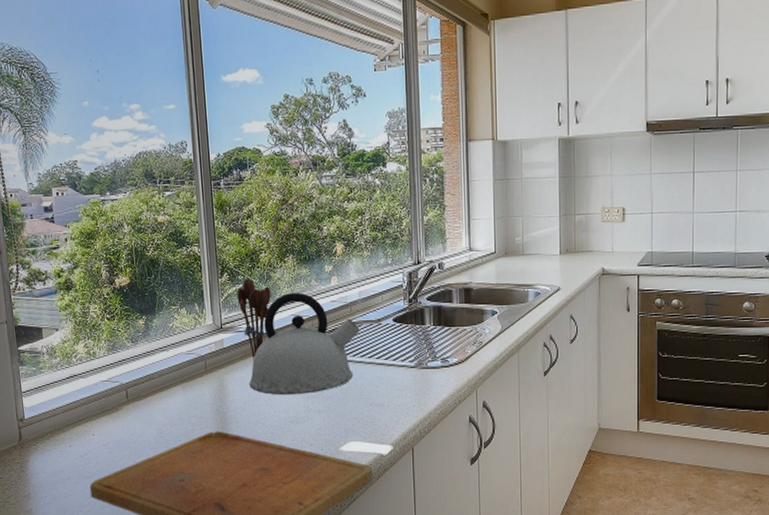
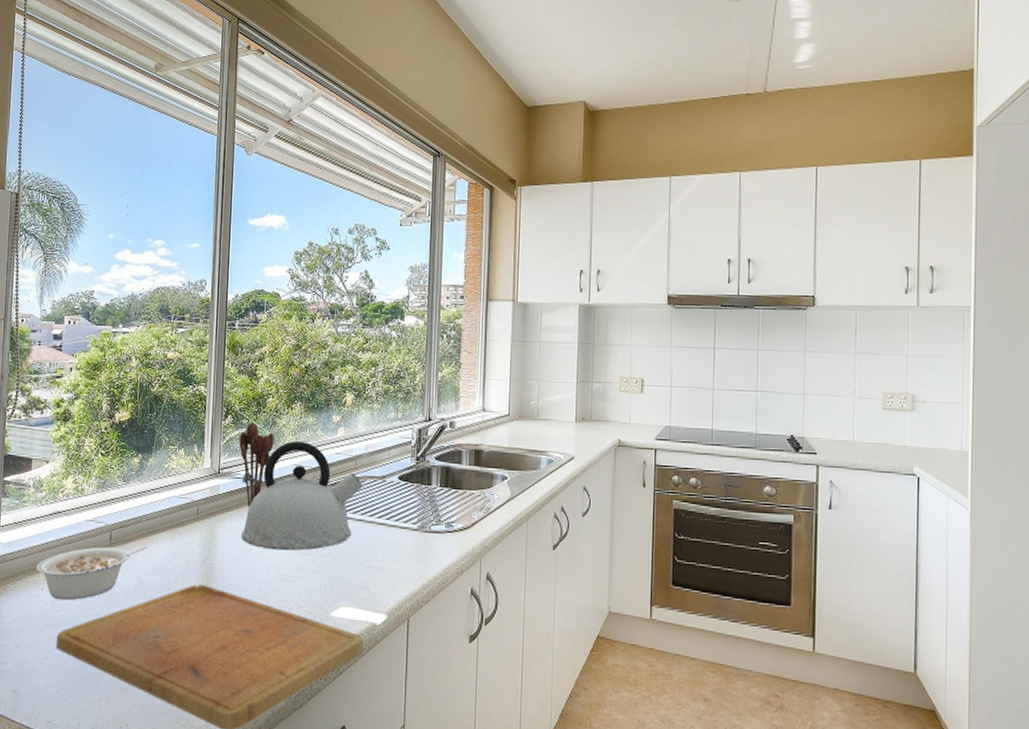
legume: none [61,400,163,454] -> present [35,546,148,601]

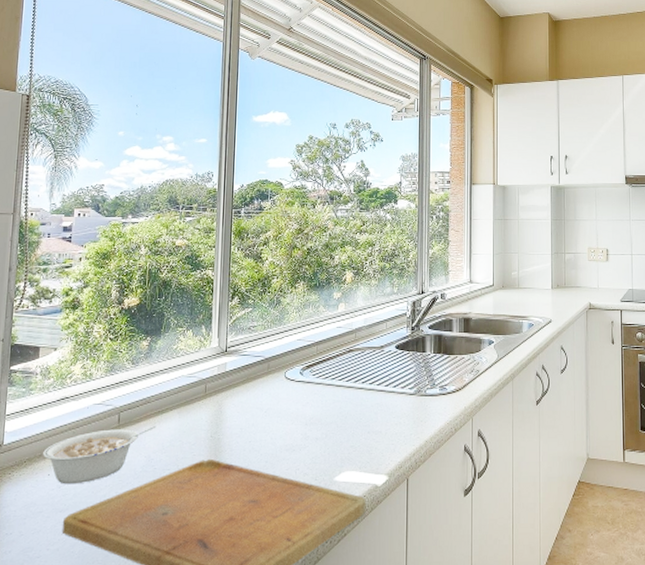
utensil holder: present [239,422,275,507] -> none [245,302,279,382]
kettle: present [241,441,363,551] -> none [248,318,363,422]

